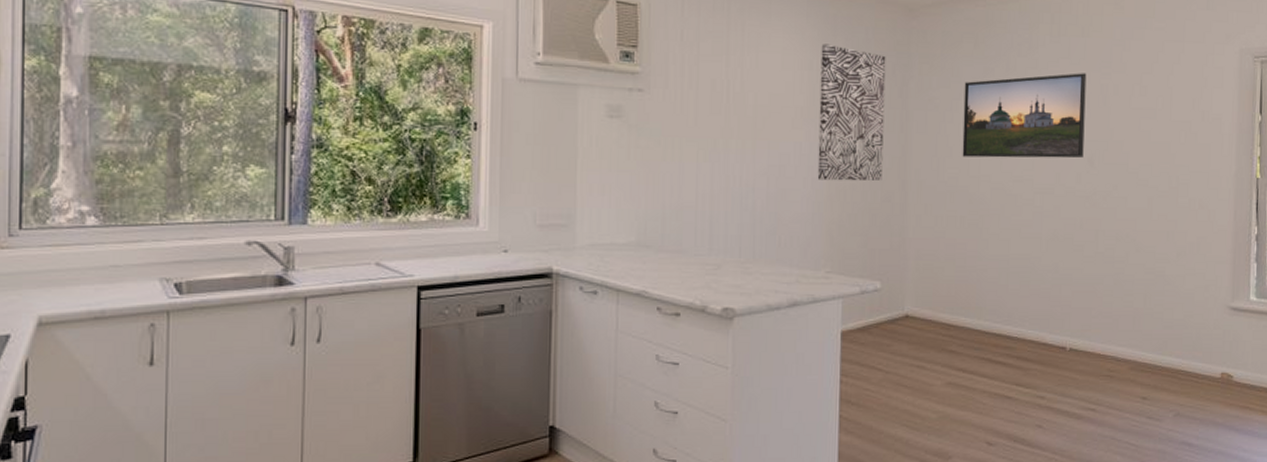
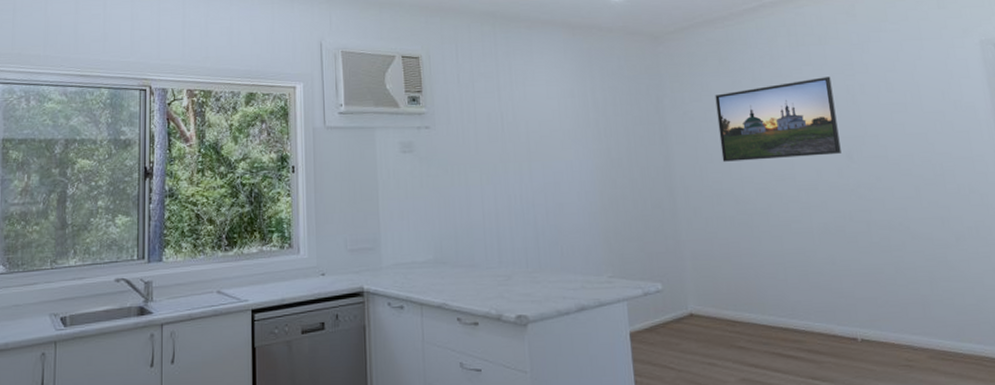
wall art: present [817,44,886,181] -> none [580,73,650,193]

